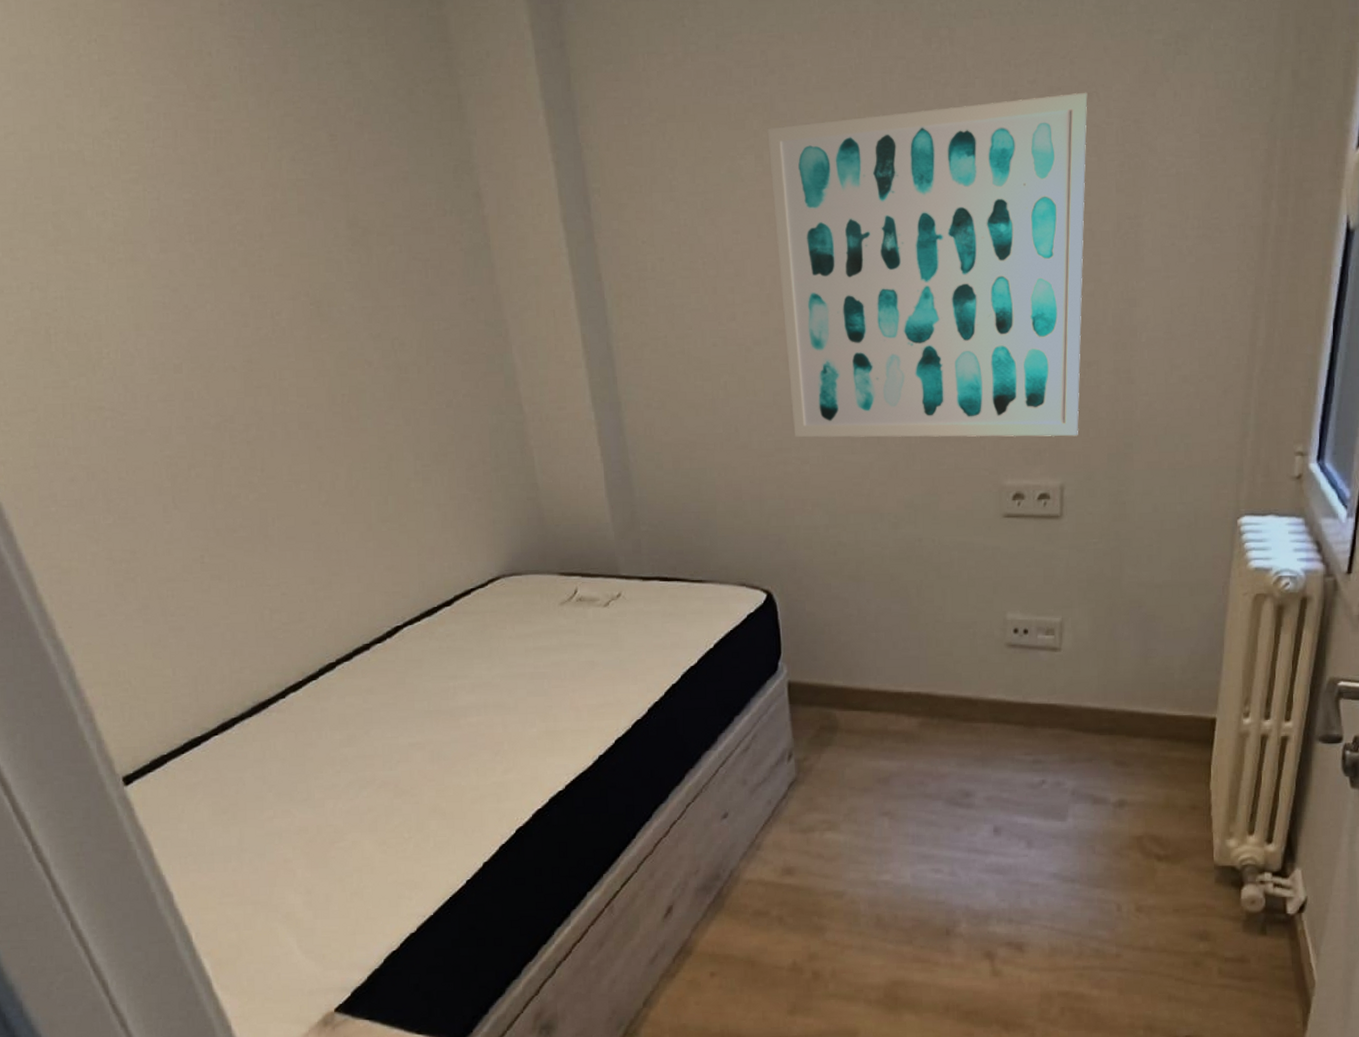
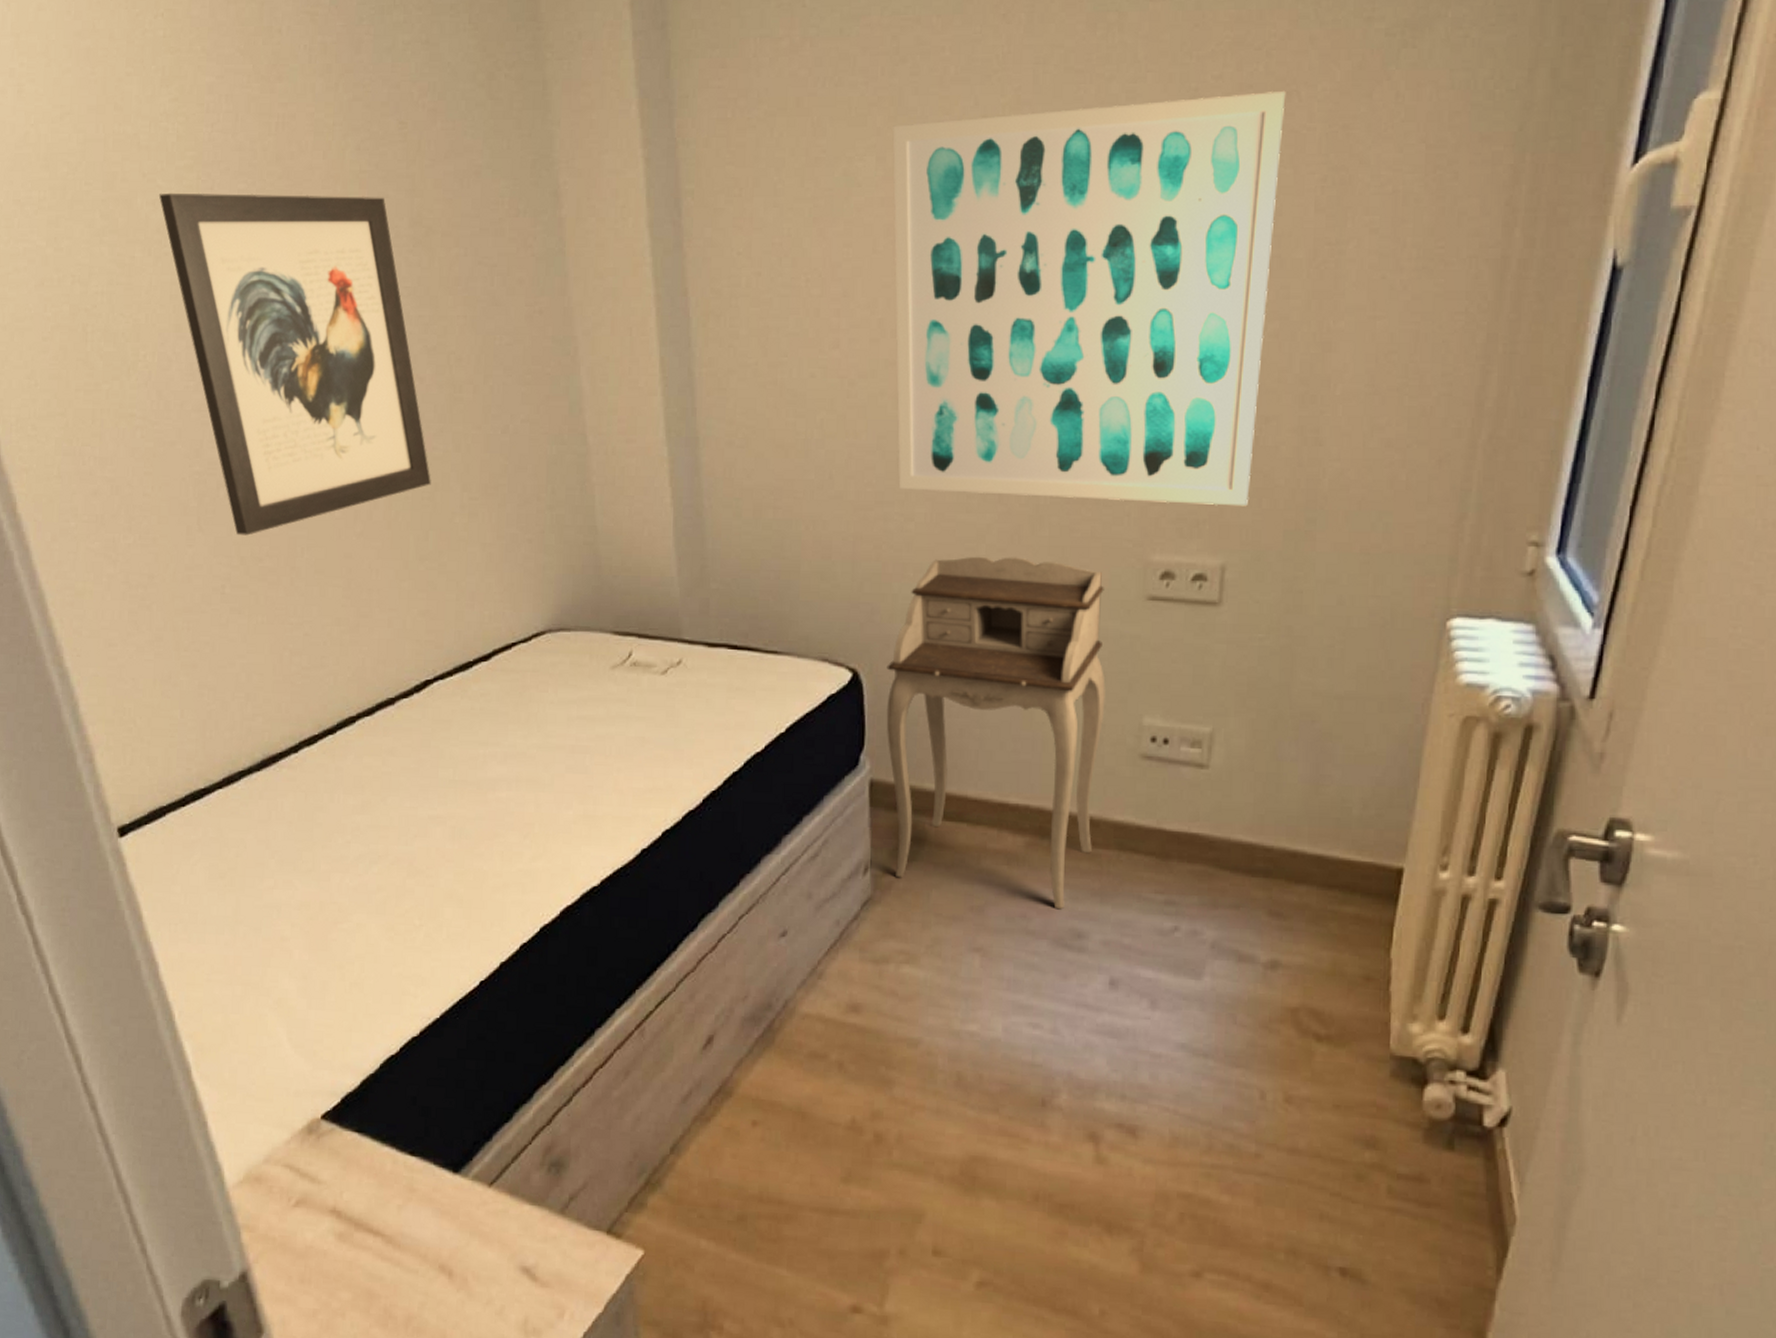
wall art: none [107,202,386,510] -> present [158,192,431,536]
desk: none [795,488,976,775] -> present [886,556,1106,910]

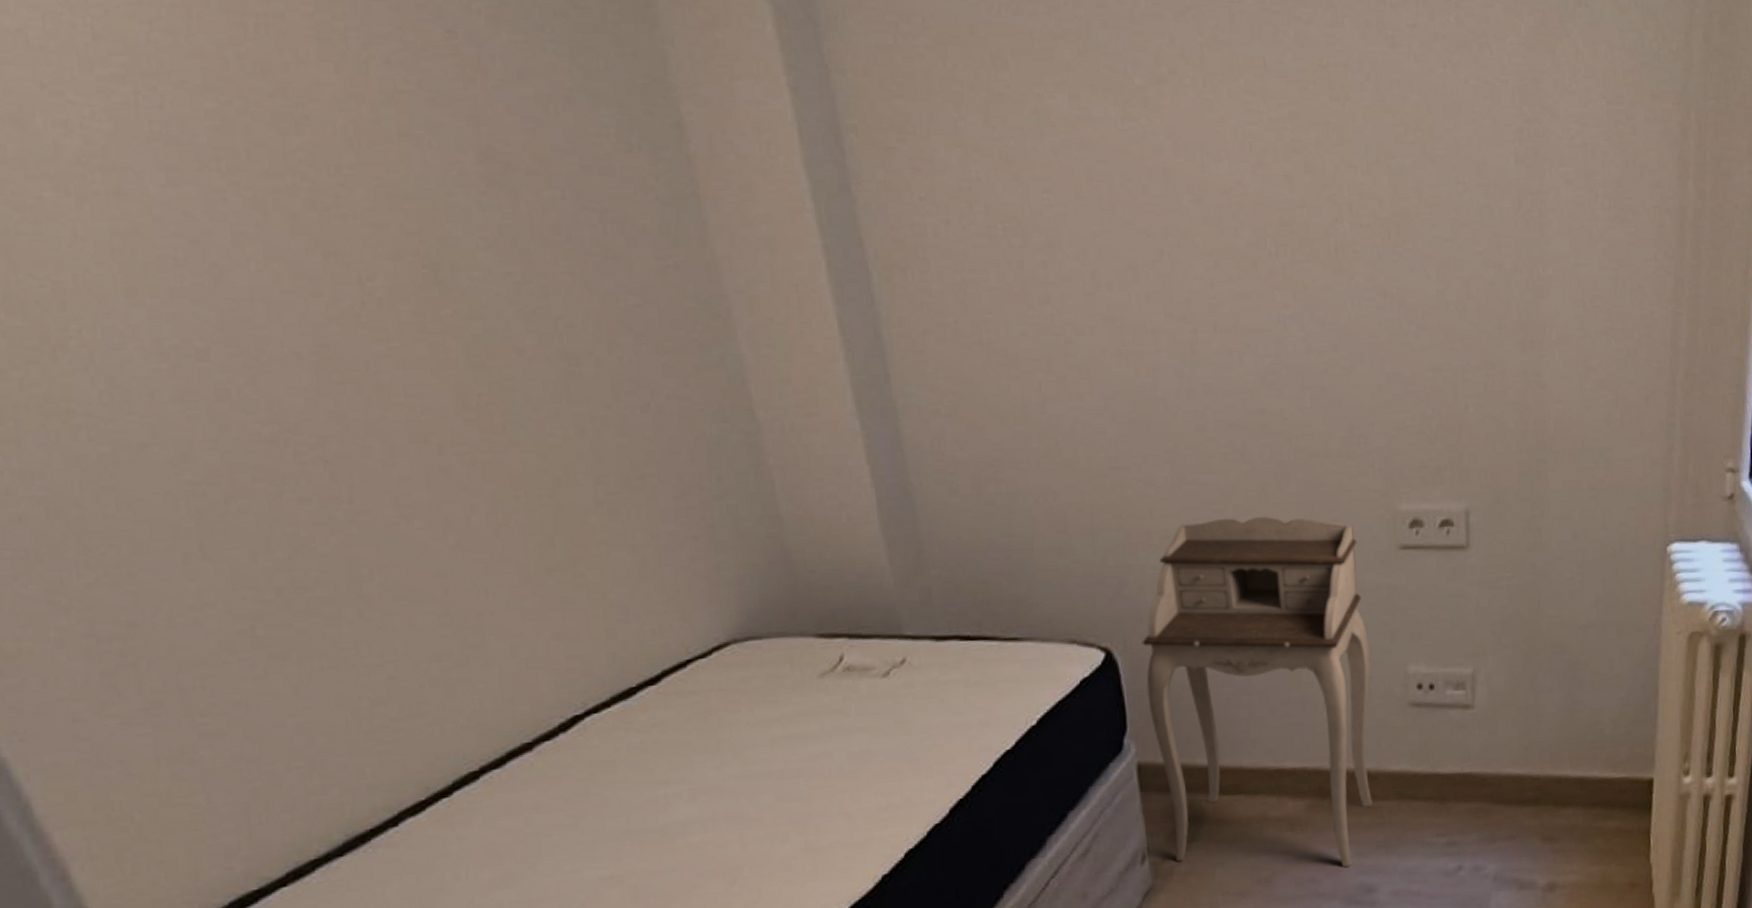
wall art: present [158,192,431,536] -> none [71,111,550,560]
wall art: present [892,90,1286,507] -> none [1083,42,1484,454]

